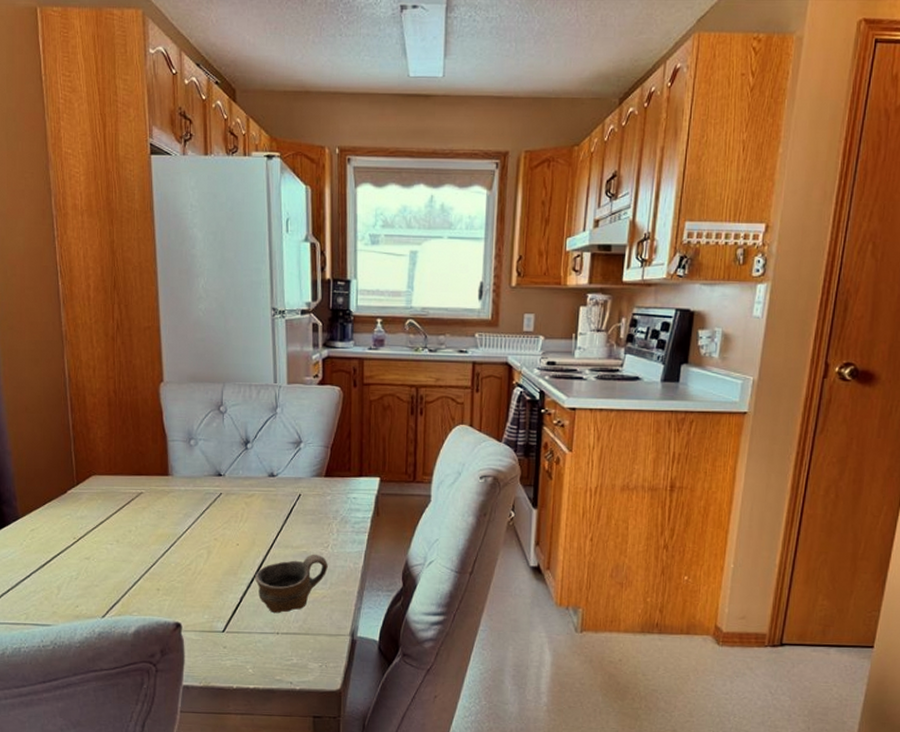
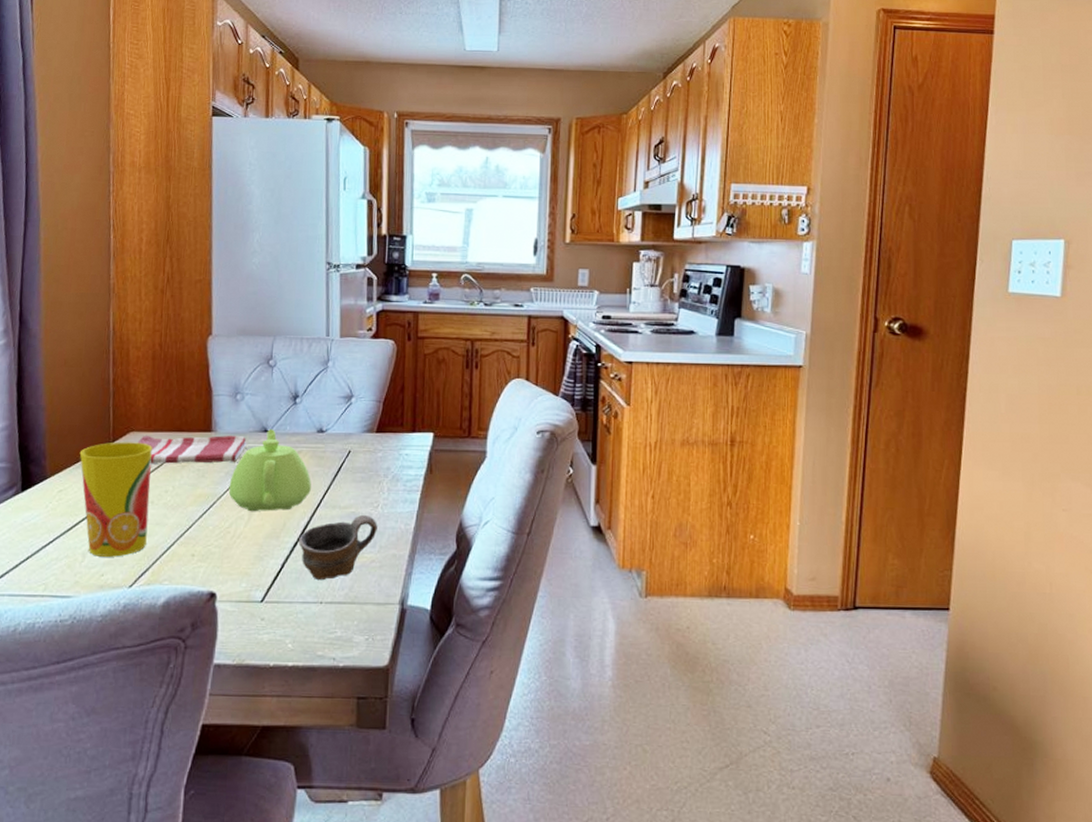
cup: none [47,484,115,590] -> present [79,442,152,557]
dish towel: none [100,478,202,506] -> present [137,435,247,464]
teapot: none [187,473,266,551] -> present [228,429,312,512]

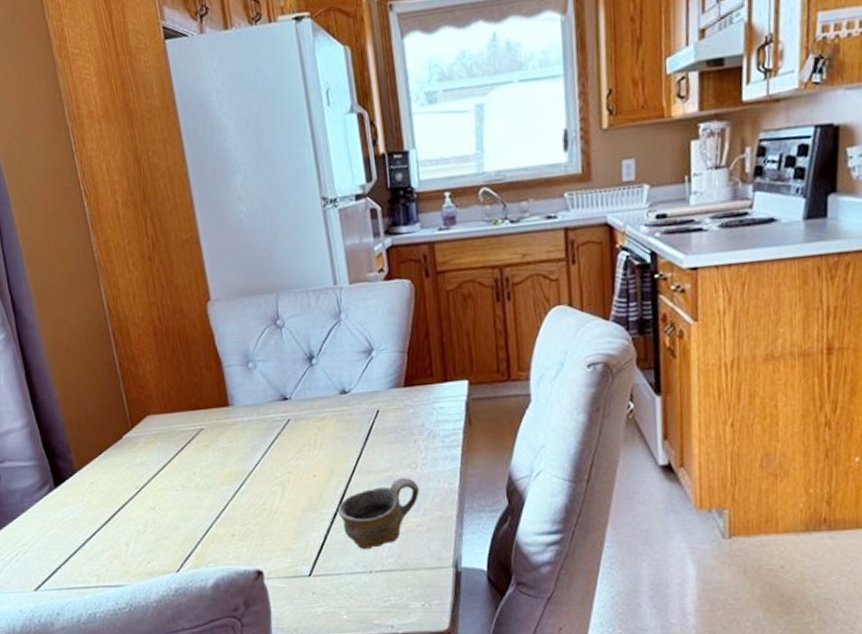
cup: present [79,442,152,557] -> none [101,425,185,545]
dish towel: present [137,435,247,464] -> none [156,407,268,446]
teapot: present [228,429,312,512] -> none [256,396,344,486]

